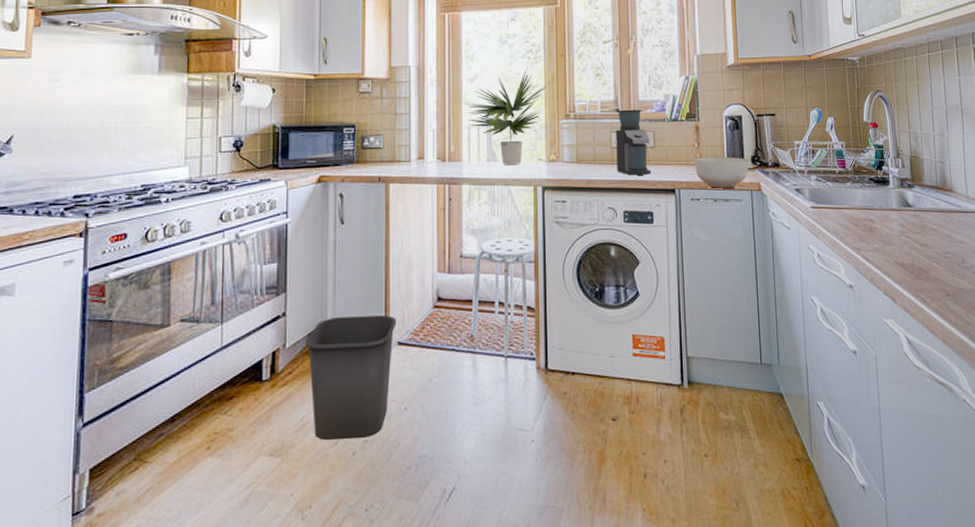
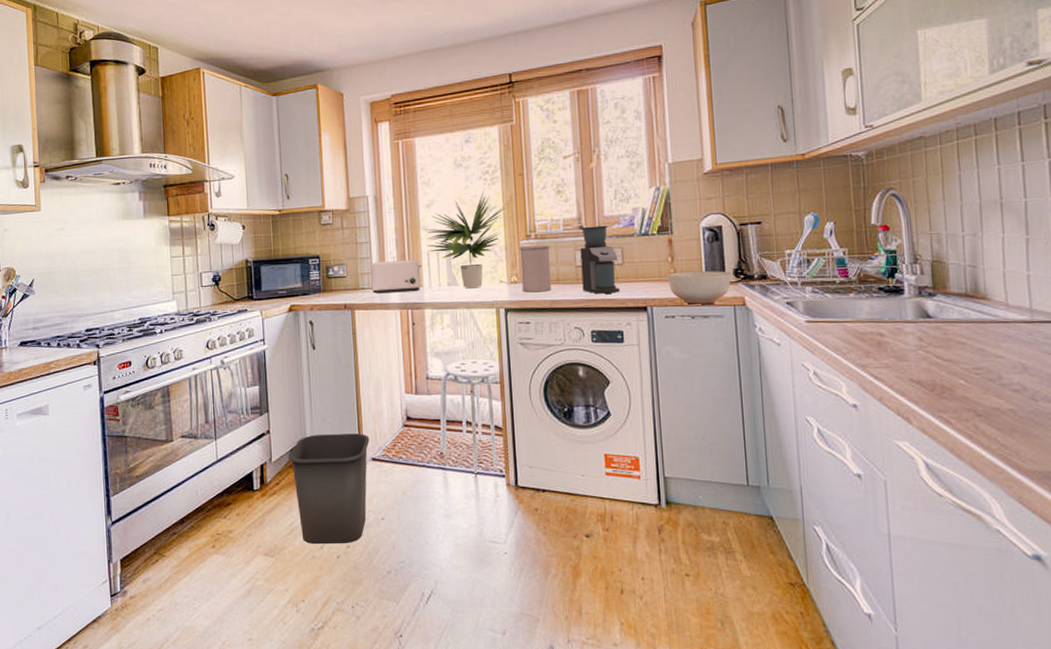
toaster: none [408,134,462,167] -> present [370,259,422,294]
canister: none [559,124,588,172] -> present [519,244,552,293]

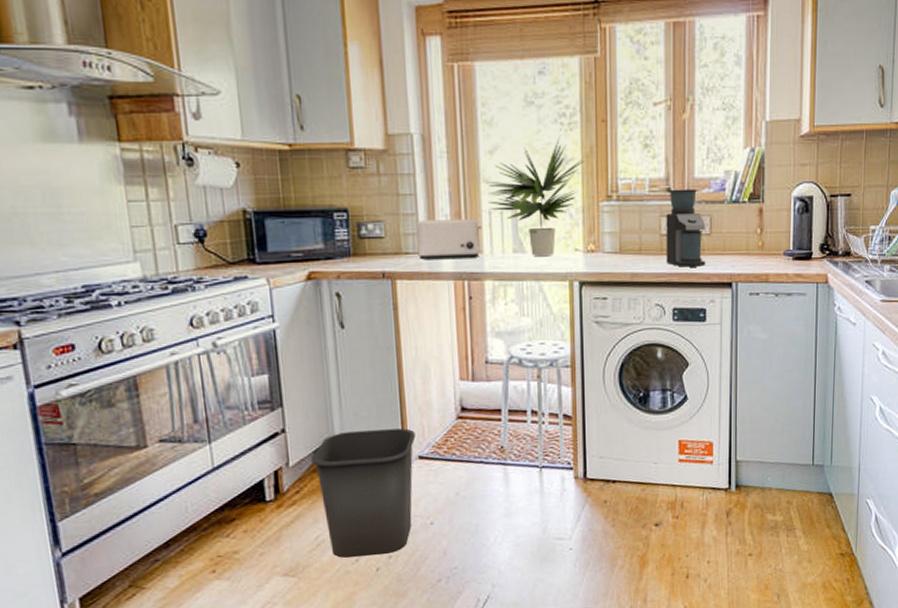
canister: present [519,244,552,293] -> none [599,207,634,264]
bowl: present [667,270,732,304] -> none [755,244,818,281]

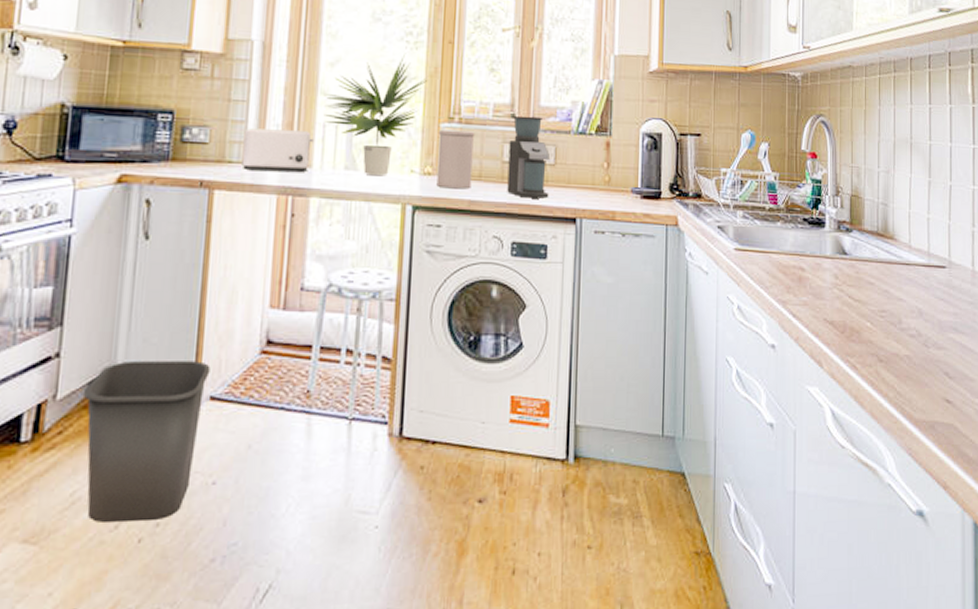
canister: none [599,207,634,264] -> present [436,129,476,189]

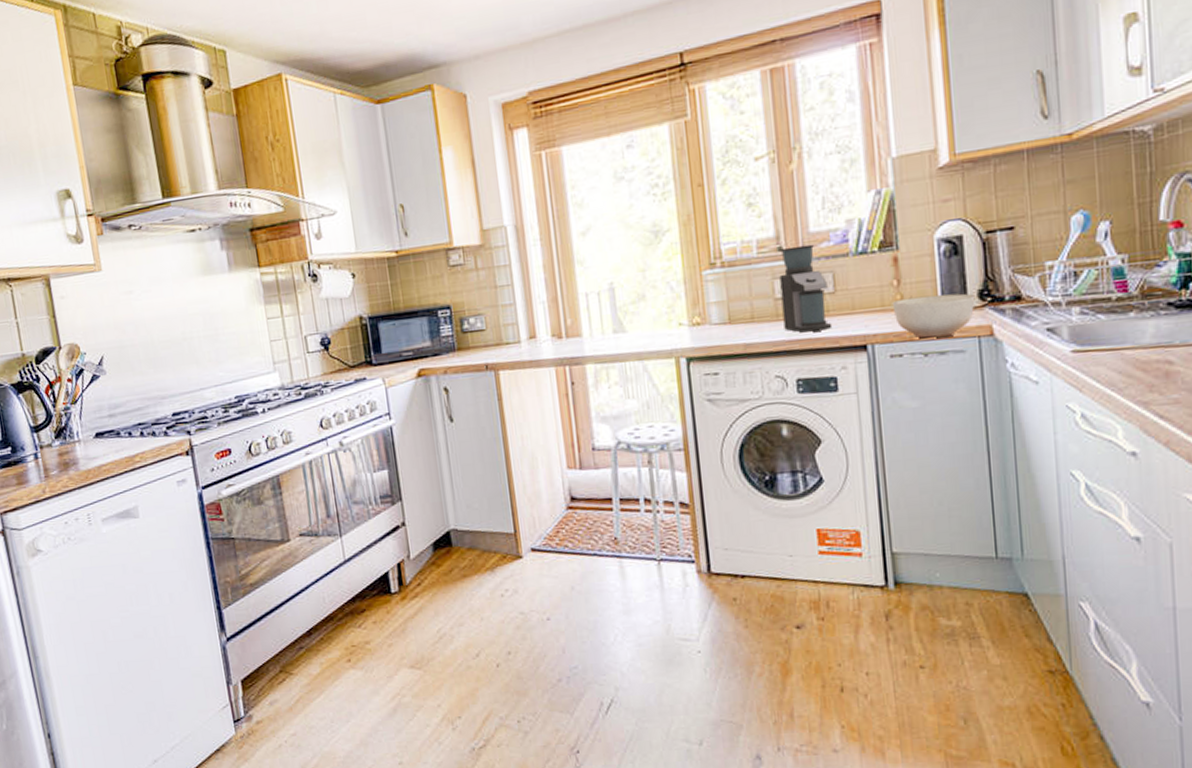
waste bin: present [84,361,211,522] -> none [430,520,529,652]
toaster: present [241,128,314,172] -> none [514,303,579,349]
plant: present [323,53,428,177] -> none [580,206,682,336]
canister: present [436,129,476,189] -> none [702,273,745,336]
bowl: none [601,180,667,220] -> present [892,293,976,339]

